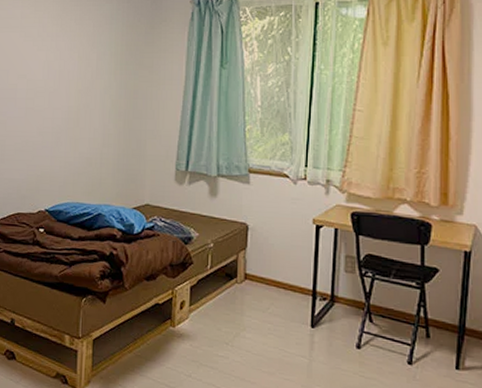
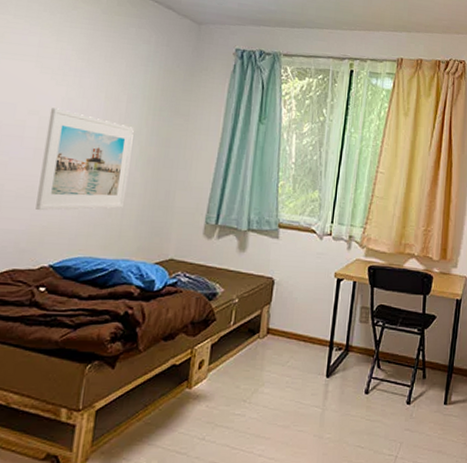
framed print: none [31,71,105,162] -> present [36,108,134,211]

